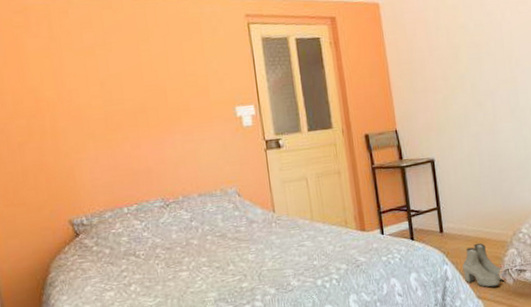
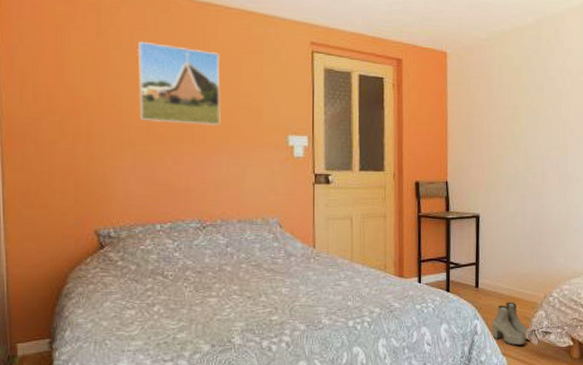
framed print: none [87,38,171,113] -> present [137,41,221,127]

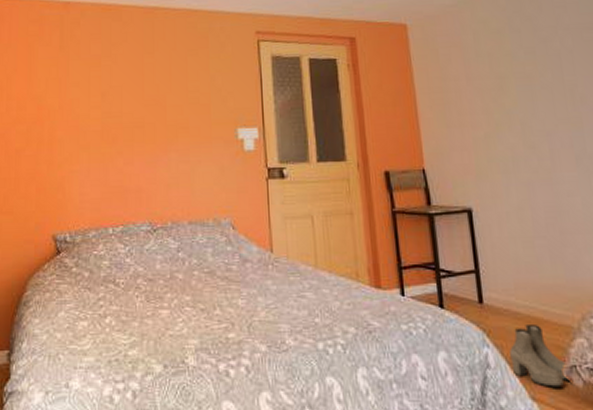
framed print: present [137,41,221,127] -> none [93,49,170,125]

